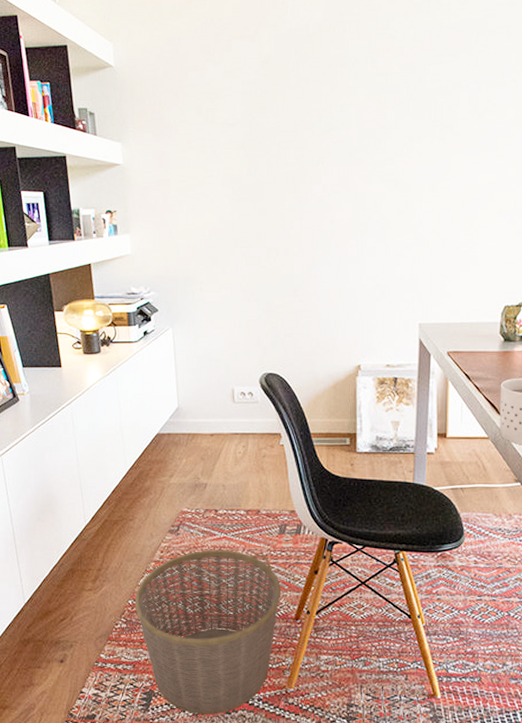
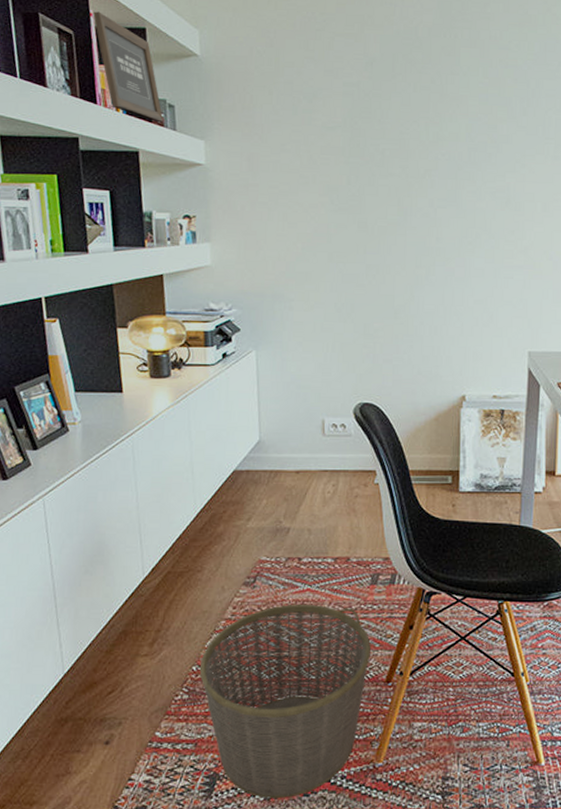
picture frame: none [22,34,86,129] -> present [93,11,164,123]

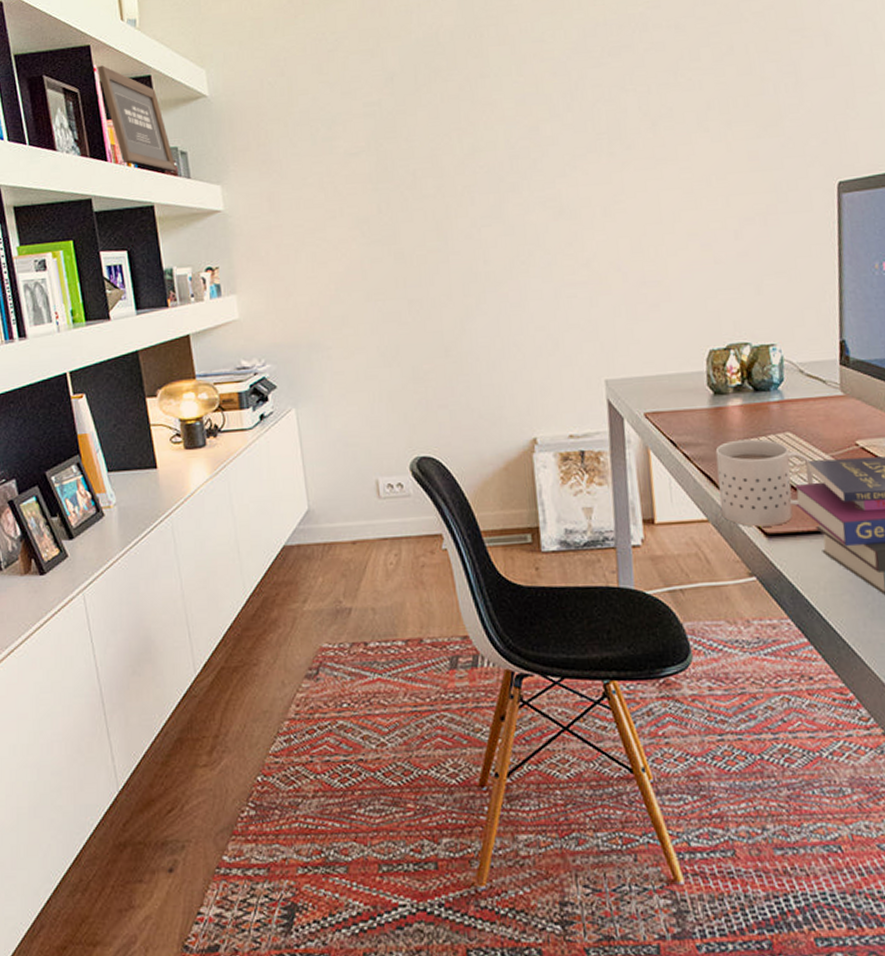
basket: present [199,603,372,798] -> none [265,696,459,933]

